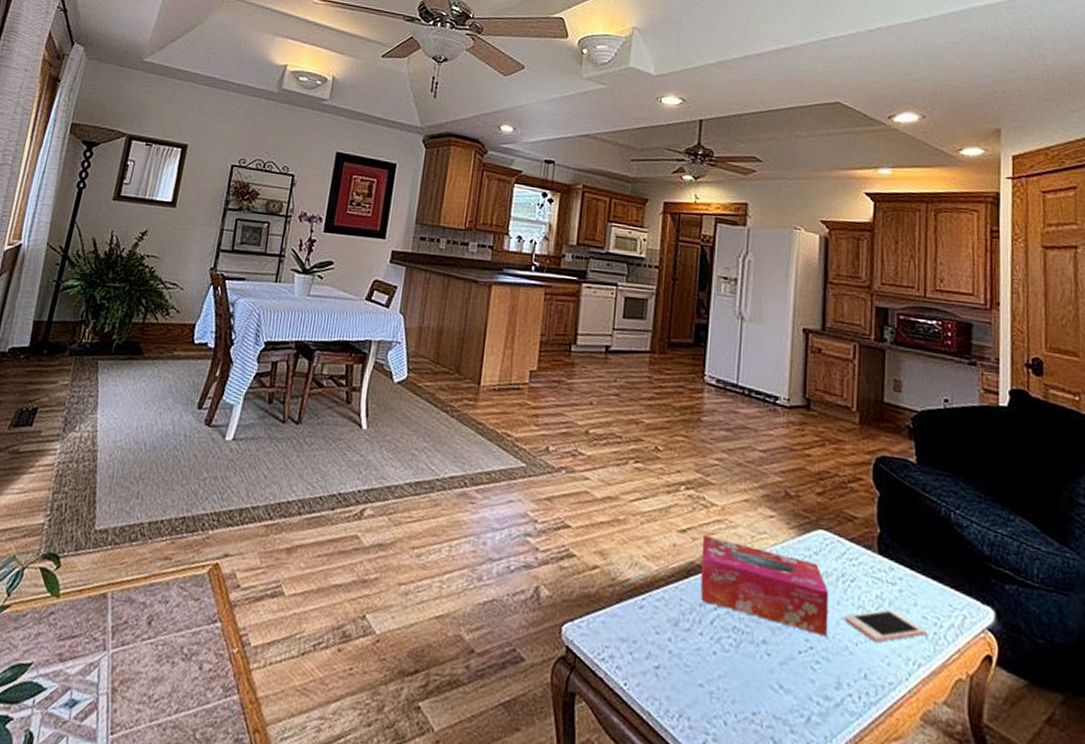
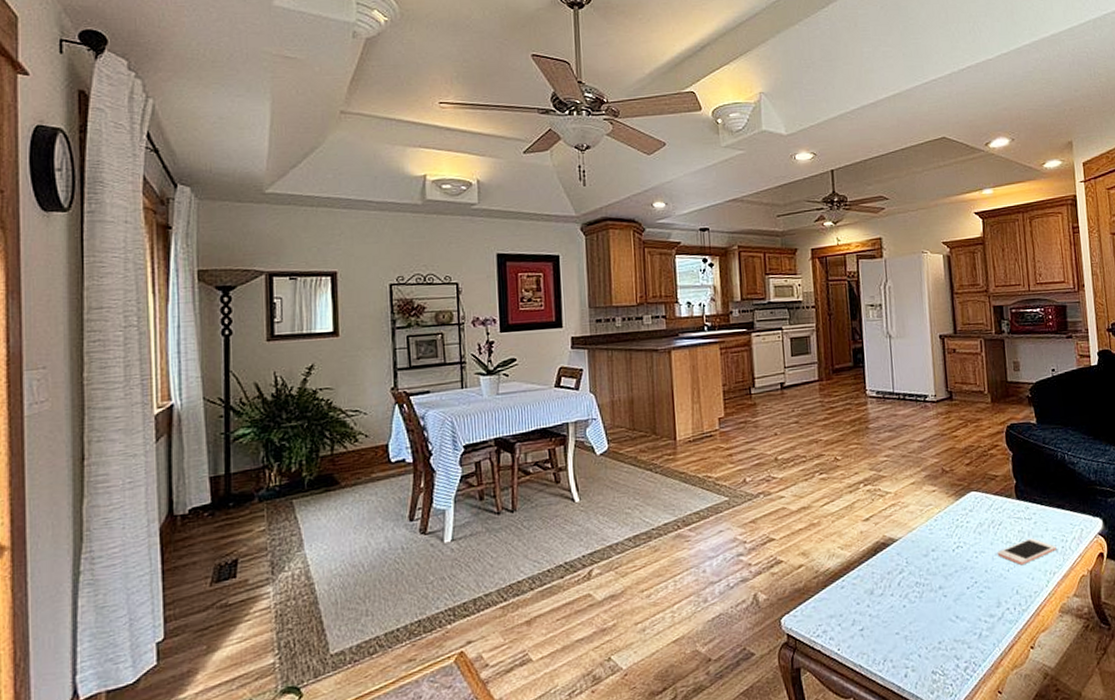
tissue box: present [700,535,829,637] -> none [882,518,986,572]

